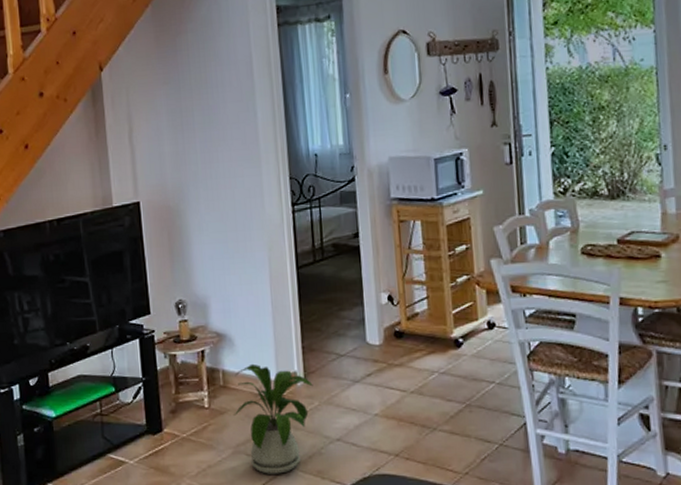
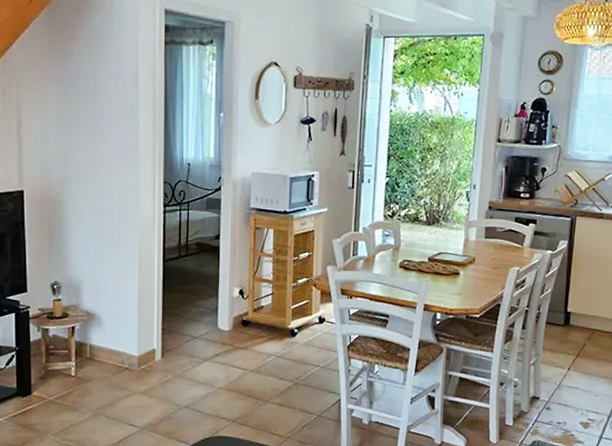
house plant: present [234,363,313,474] -> none [97,340,169,433]

